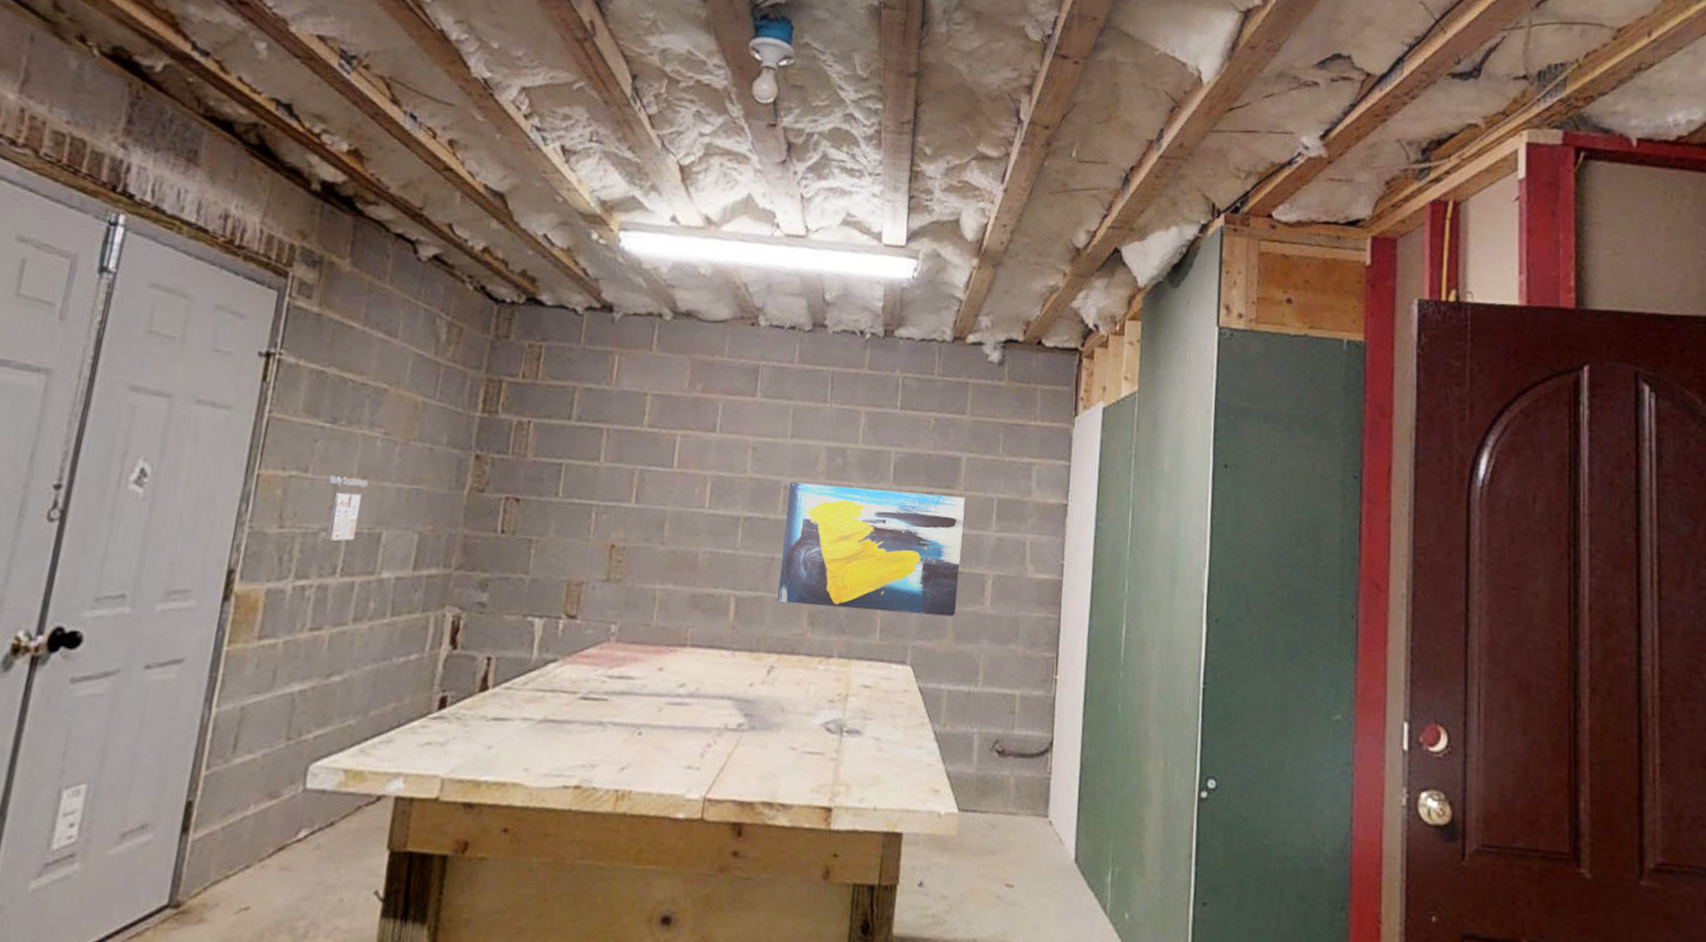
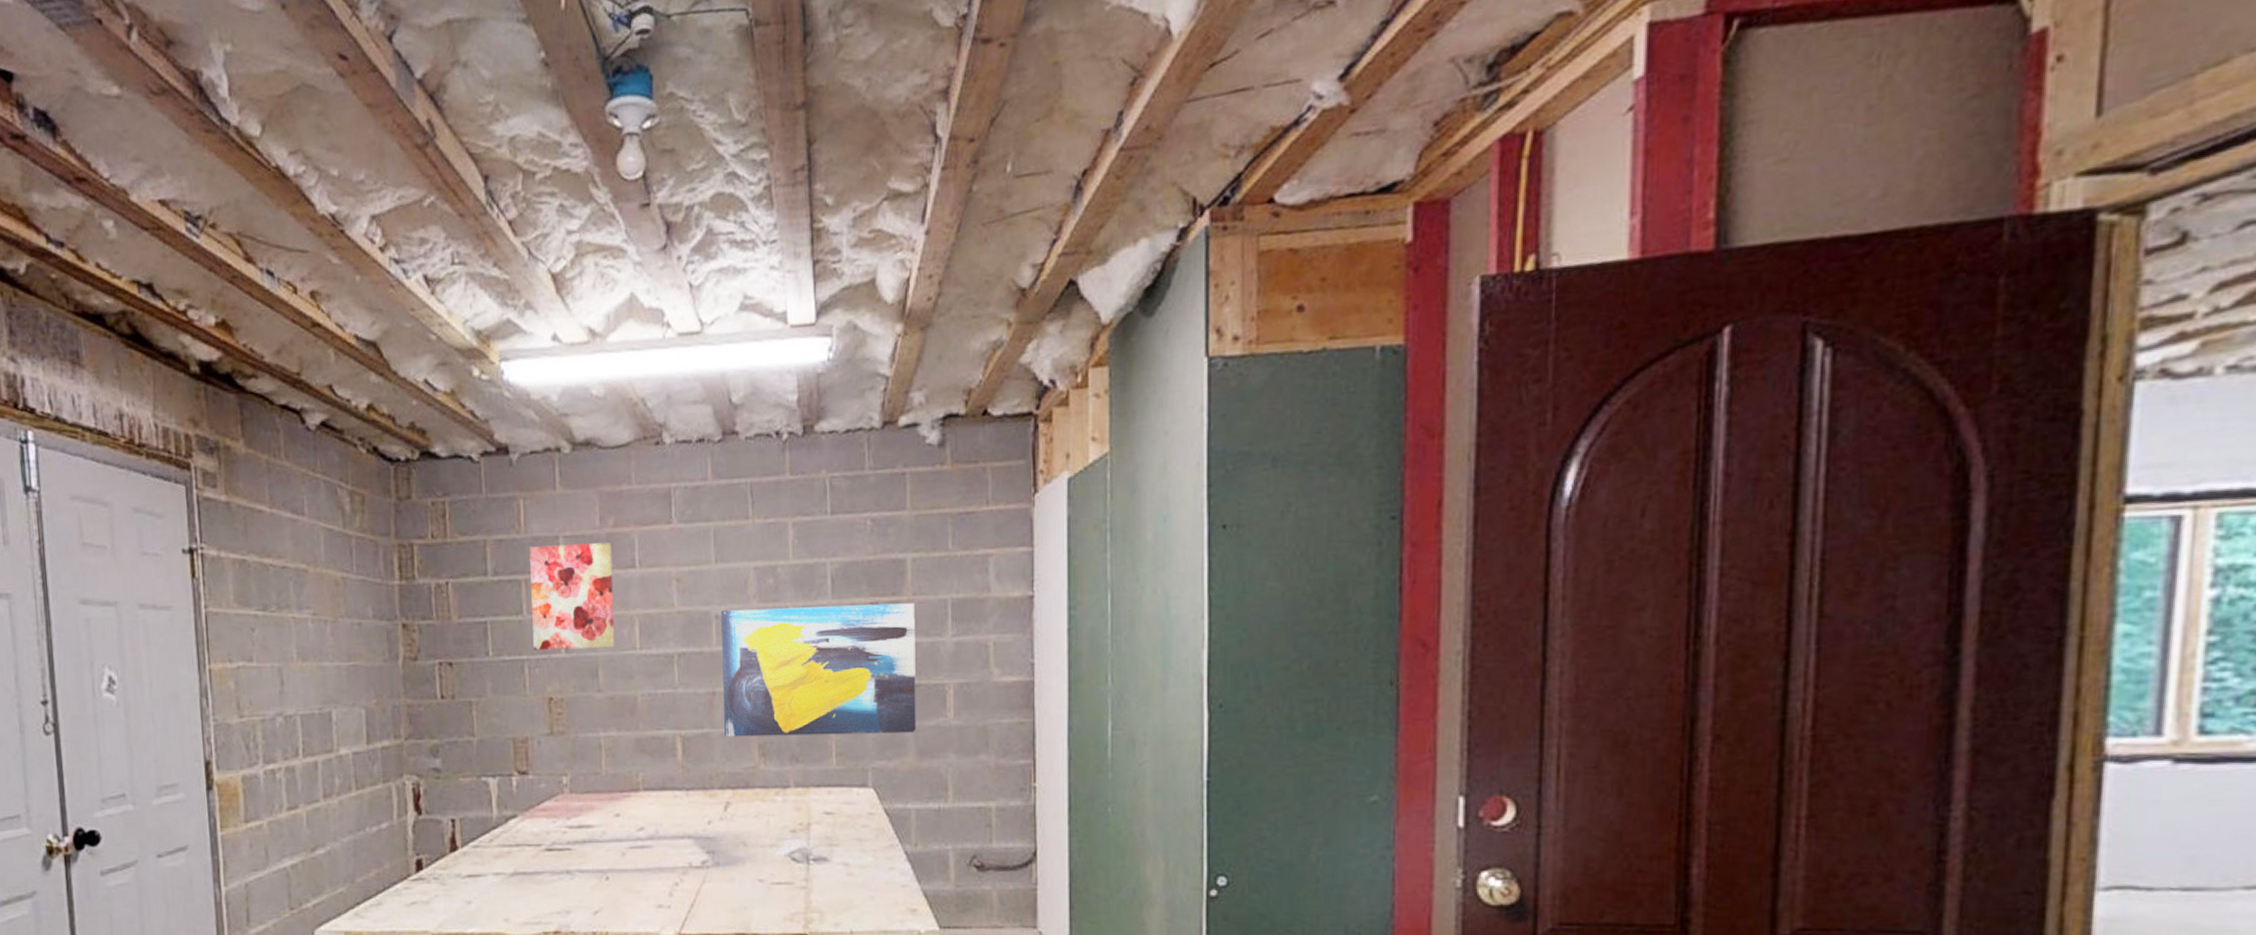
calendar: present [328,474,368,541] -> none [273,661,308,724]
wall art: none [603,399,697,504] -> present [529,542,616,651]

